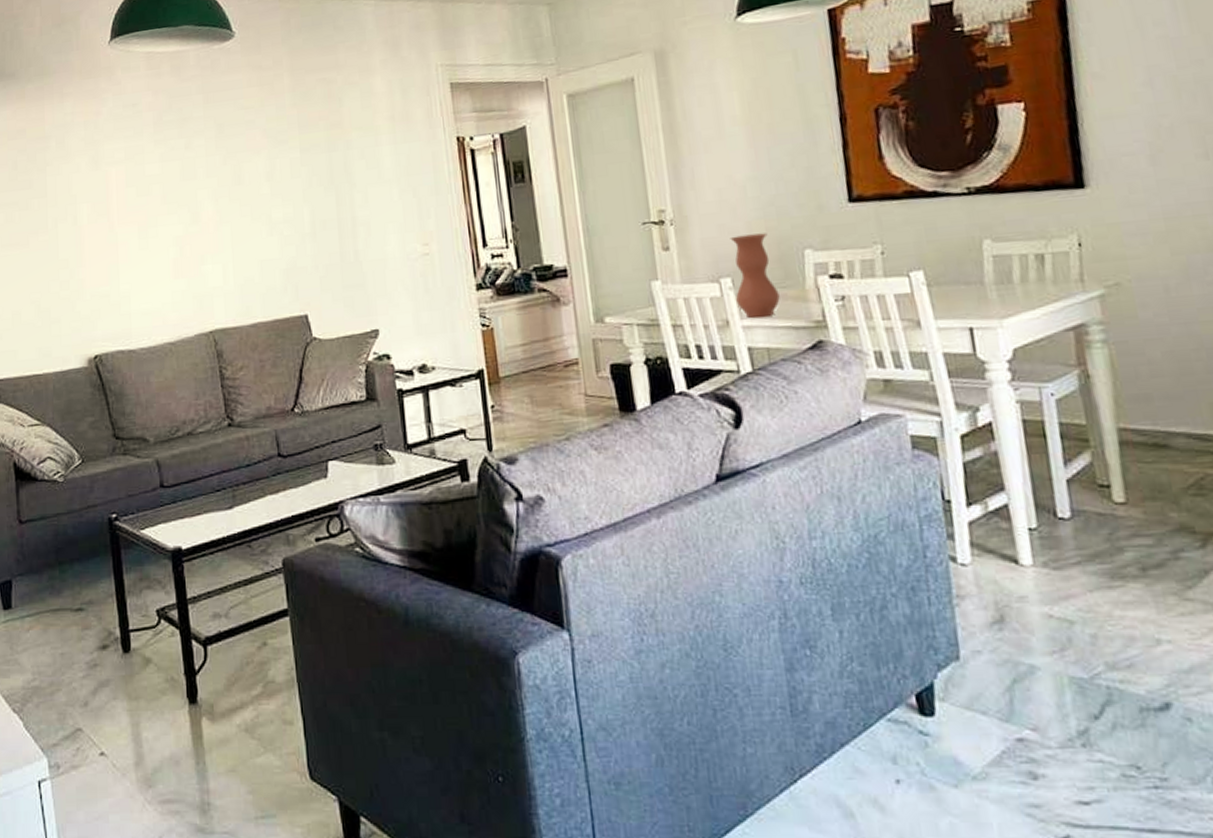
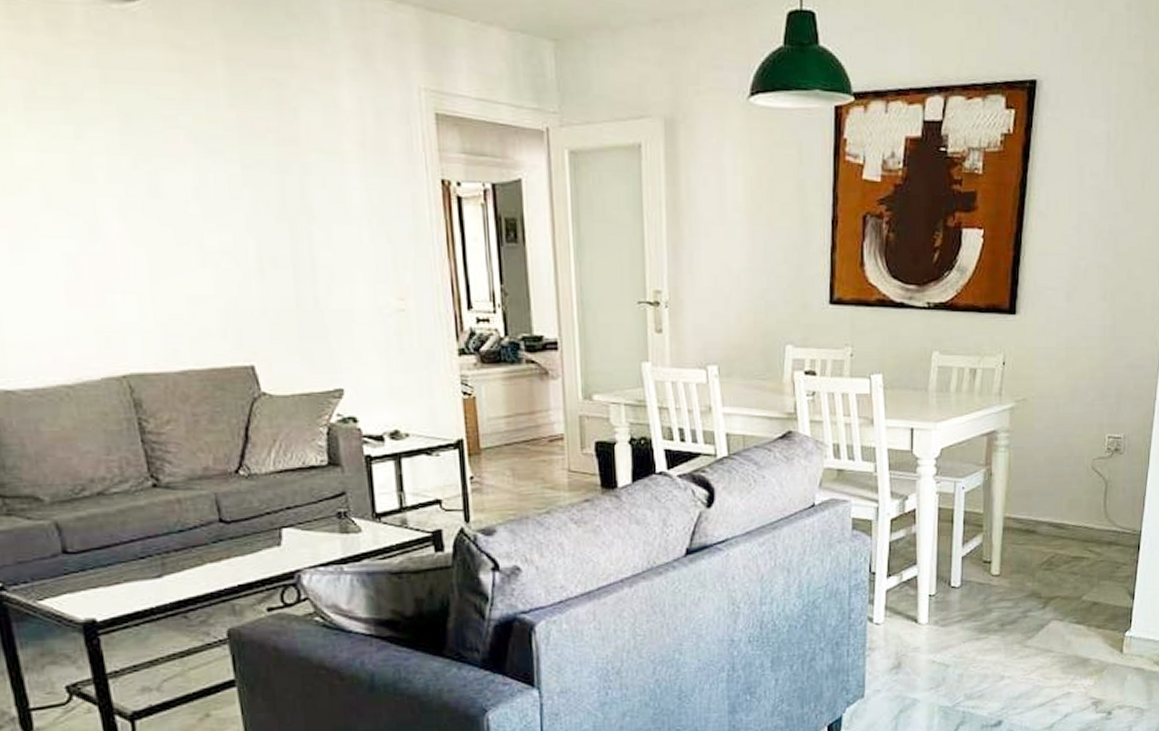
vase: present [730,233,780,318] -> none [720,325,759,405]

